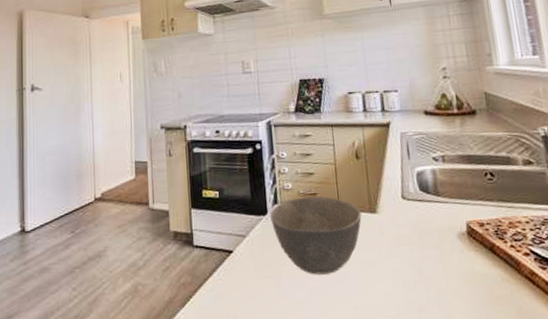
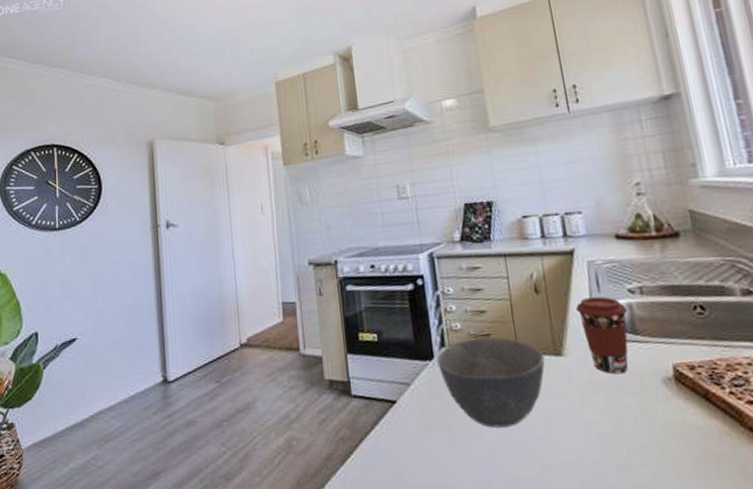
coffee cup: none [390,163,431,230] -> present [576,296,629,374]

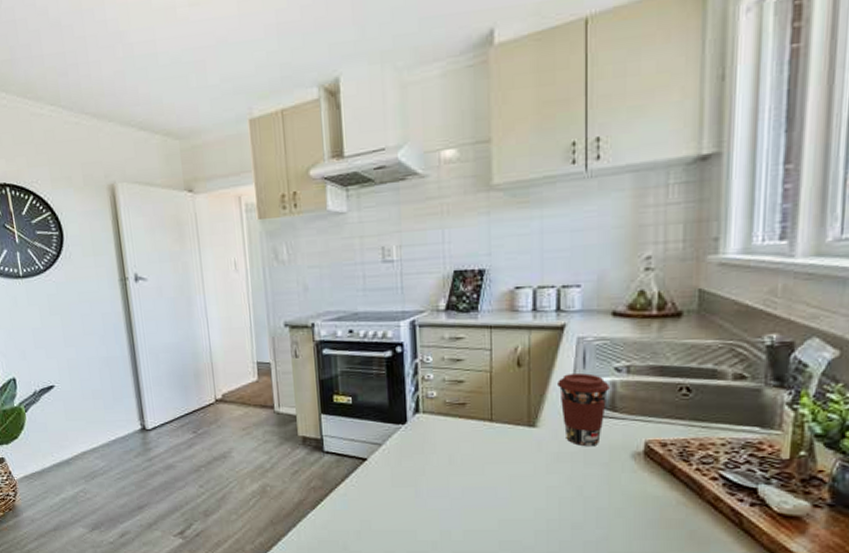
bowl: present [437,337,545,428] -> none [410,406,517,487]

